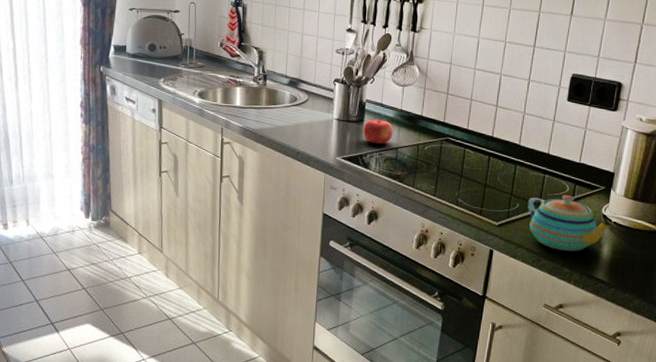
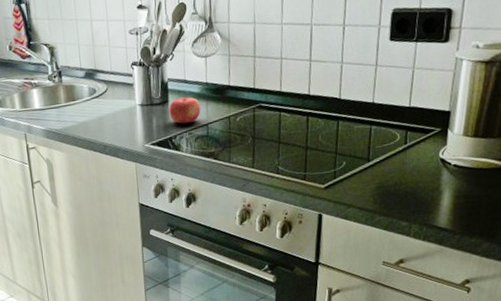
teapot: present [528,195,613,252] -> none [355,144,453,204]

